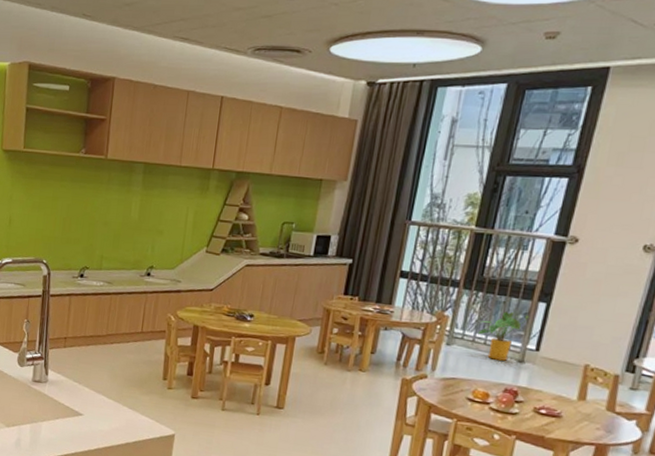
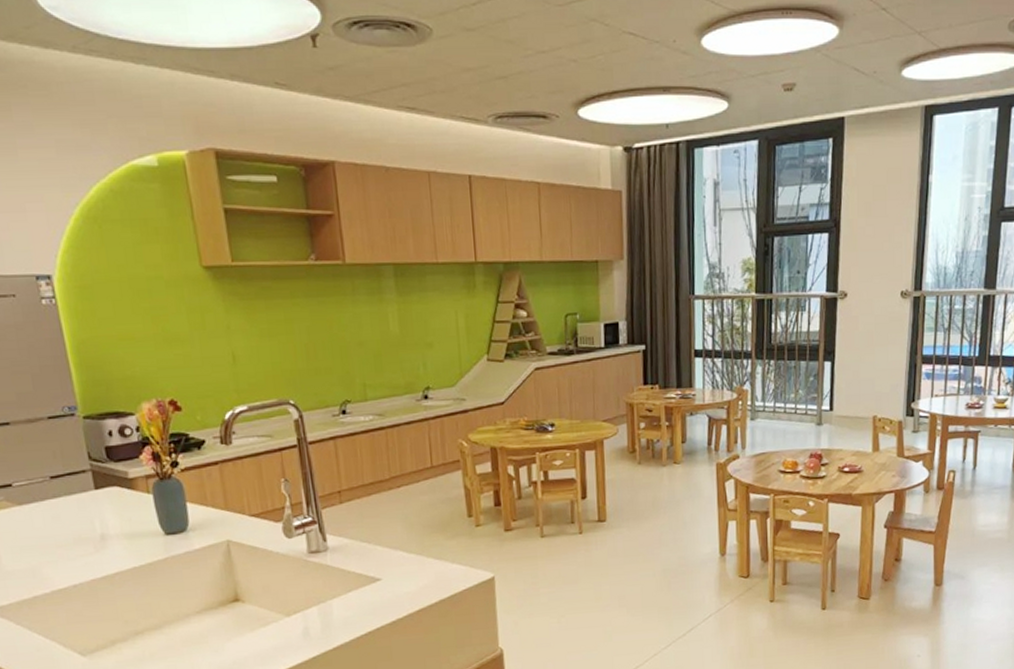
house plant: present [478,311,529,361] -> none [777,376,819,427]

